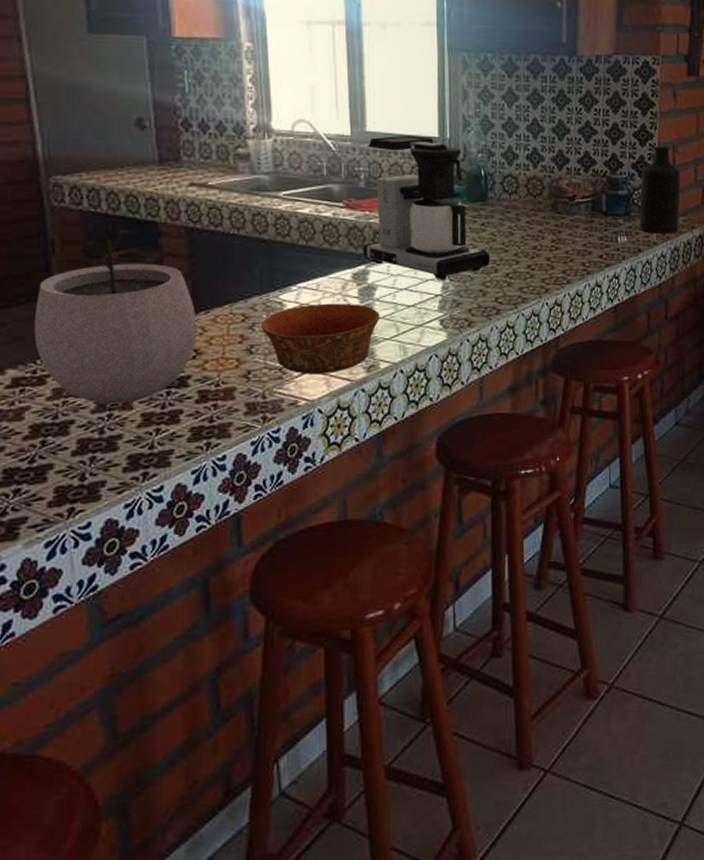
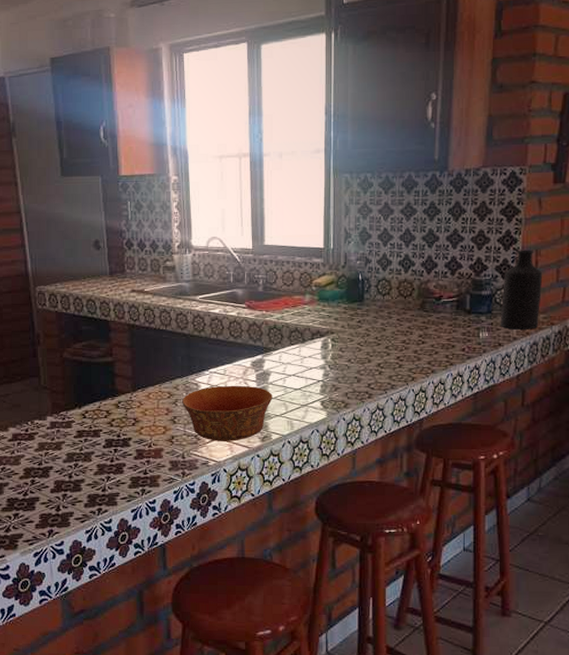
plant pot: present [34,221,197,405] -> none [26,320,136,457]
coffee maker: present [363,135,491,280] -> none [260,247,365,369]

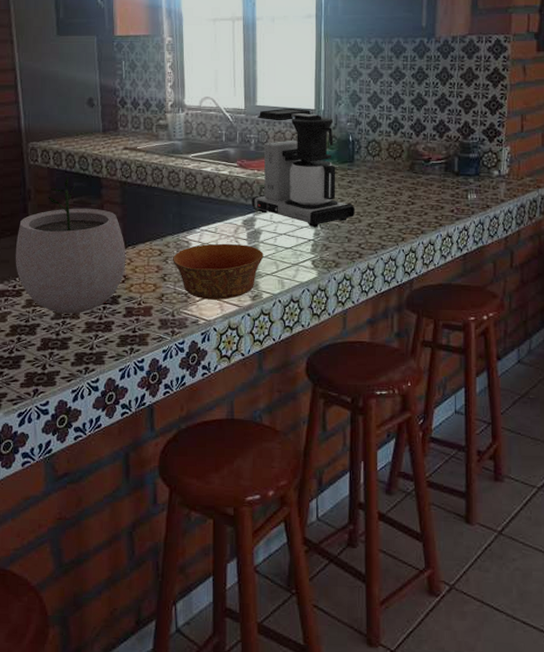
plant pot: none [26,320,136,457] -> present [15,176,126,314]
coffee maker: none [260,247,365,369] -> present [251,108,356,228]
bottle: present [500,250,543,330] -> none [488,114,529,192]

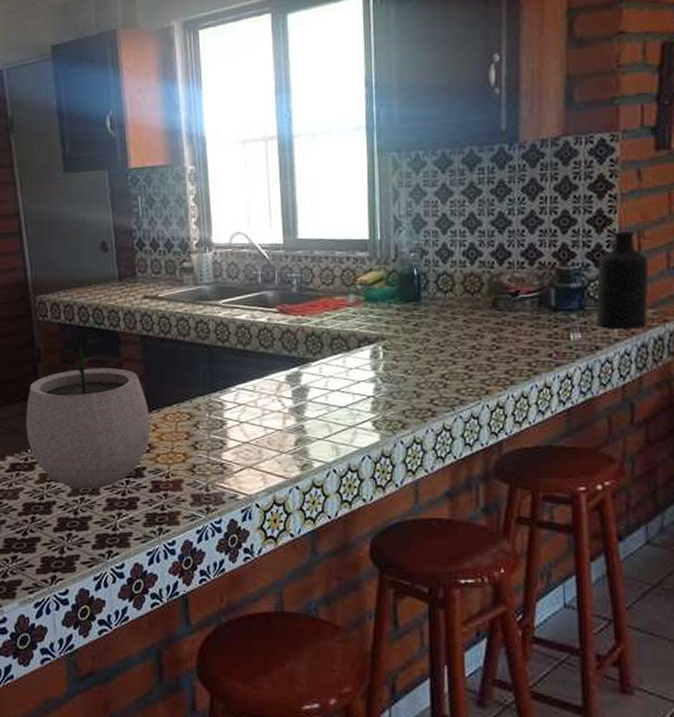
bowl: present [172,243,264,300] -> none [203,403,313,471]
coffee maker: present [251,108,356,228] -> none [296,239,425,382]
bottle: none [488,114,529,192] -> present [595,231,649,329]

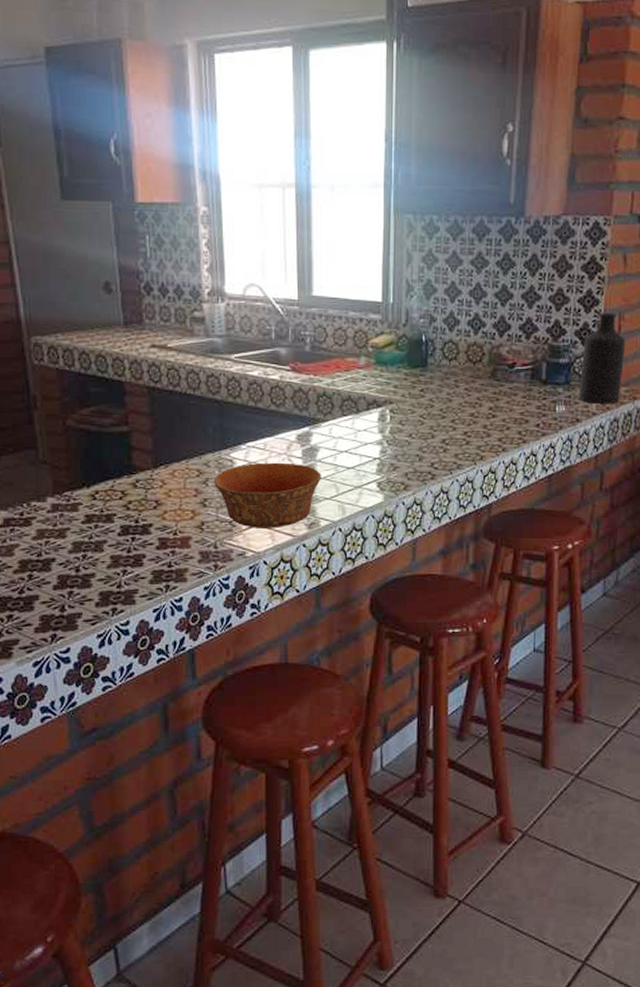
plant pot: present [26,332,151,489] -> none [20,380,158,546]
bowl: none [203,403,313,471] -> present [213,462,322,529]

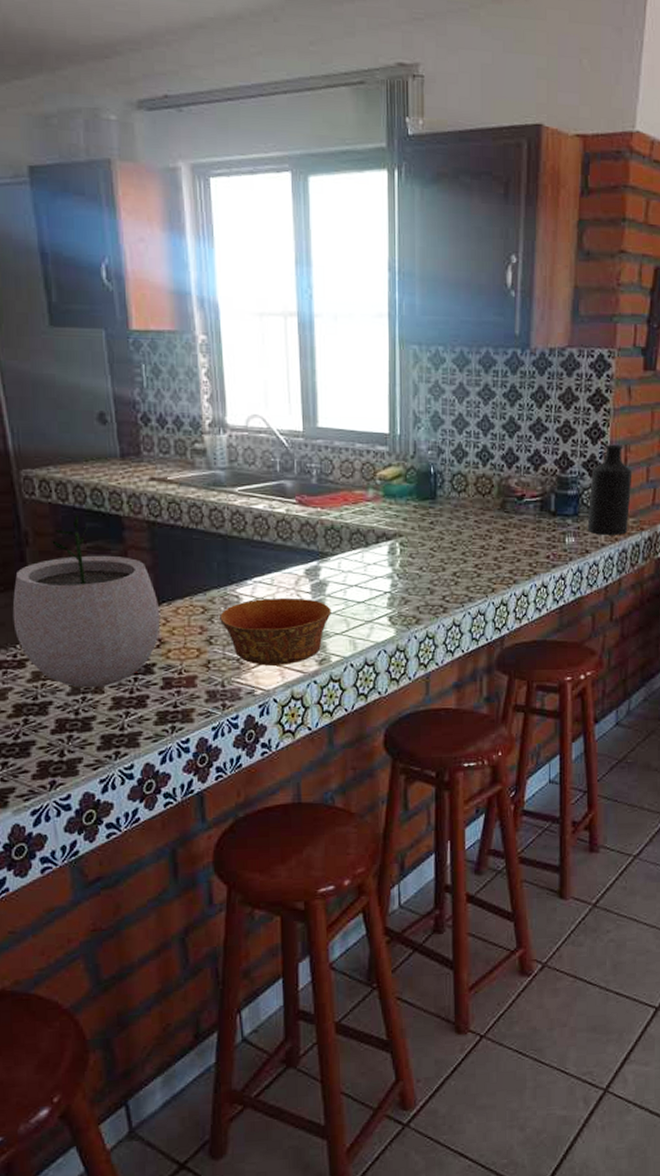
plant pot: none [20,380,158,546] -> present [12,514,161,688]

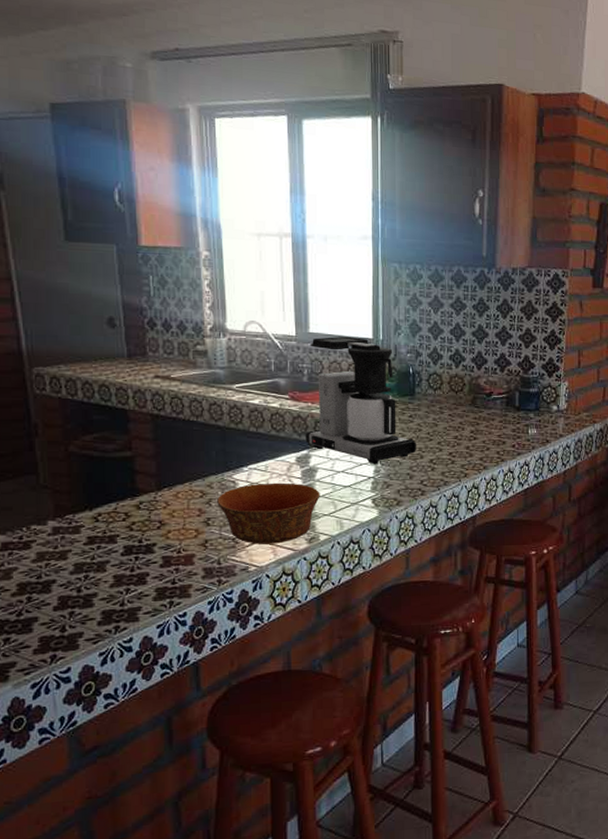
plant pot: present [12,514,161,688] -> none [20,408,162,567]
coffee maker: none [315,431,439,578] -> present [305,336,417,465]
bottle: present [587,444,633,535] -> none [547,350,585,427]

